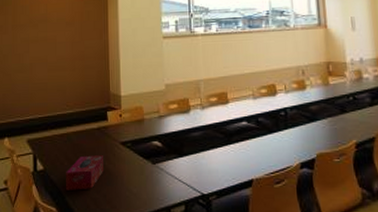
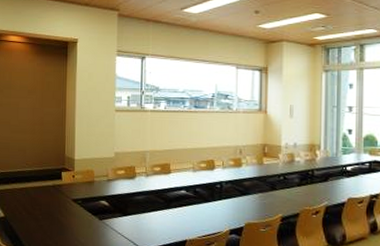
tissue box: present [66,155,103,190] -> none [23,208,57,237]

